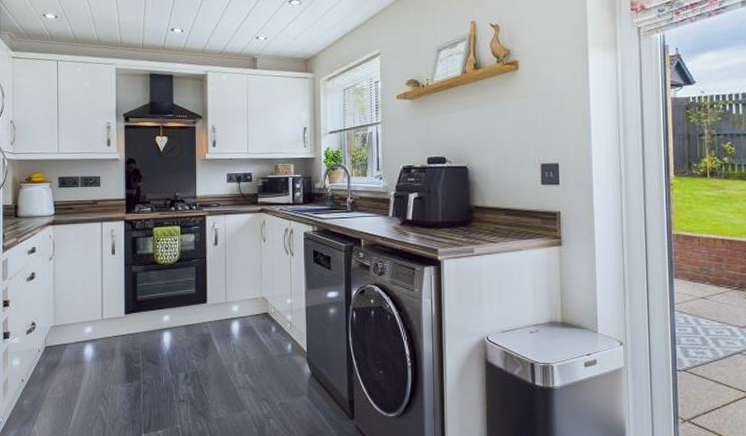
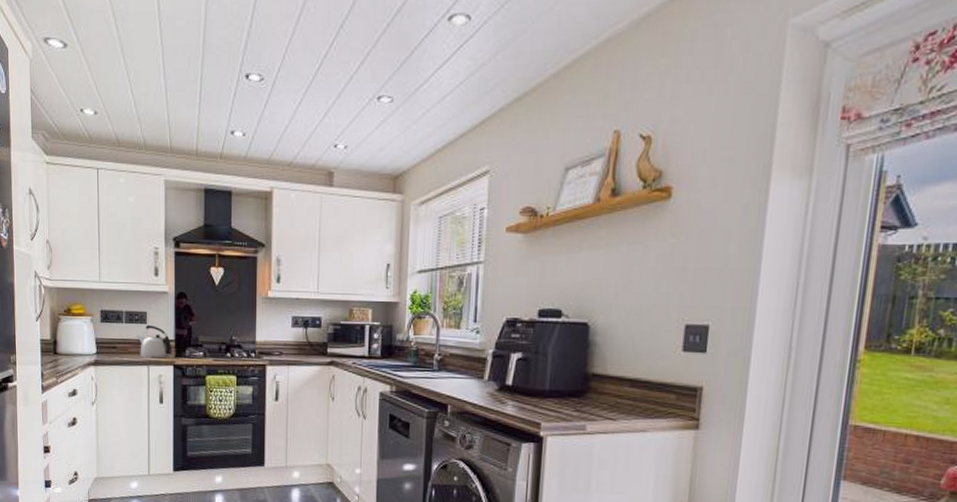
kettle: none [91,188,122,217] -> present [136,325,171,359]

